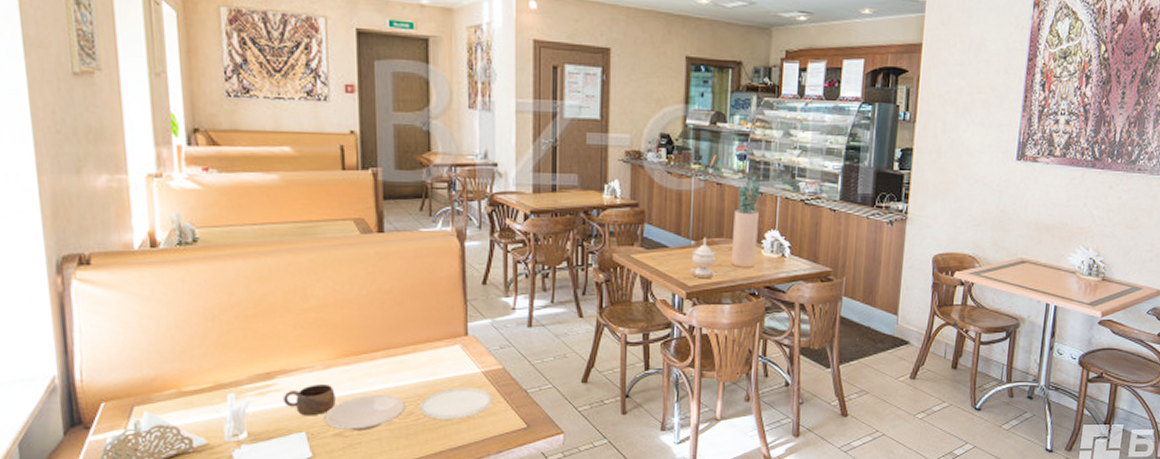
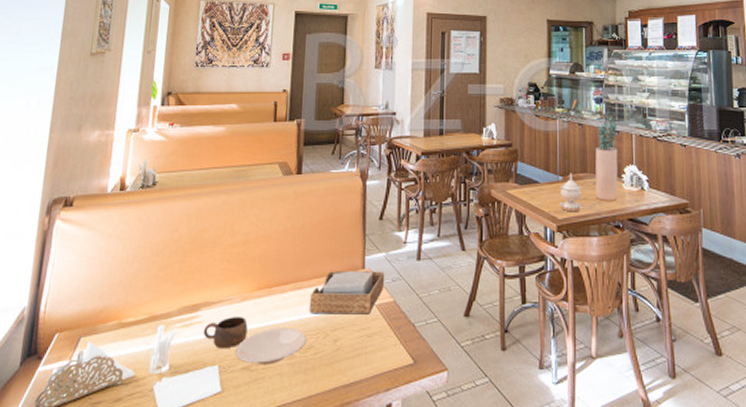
napkin holder: none [405,338,492,382] -> present [309,271,385,315]
plate: present [419,387,492,420] -> none [318,321,384,354]

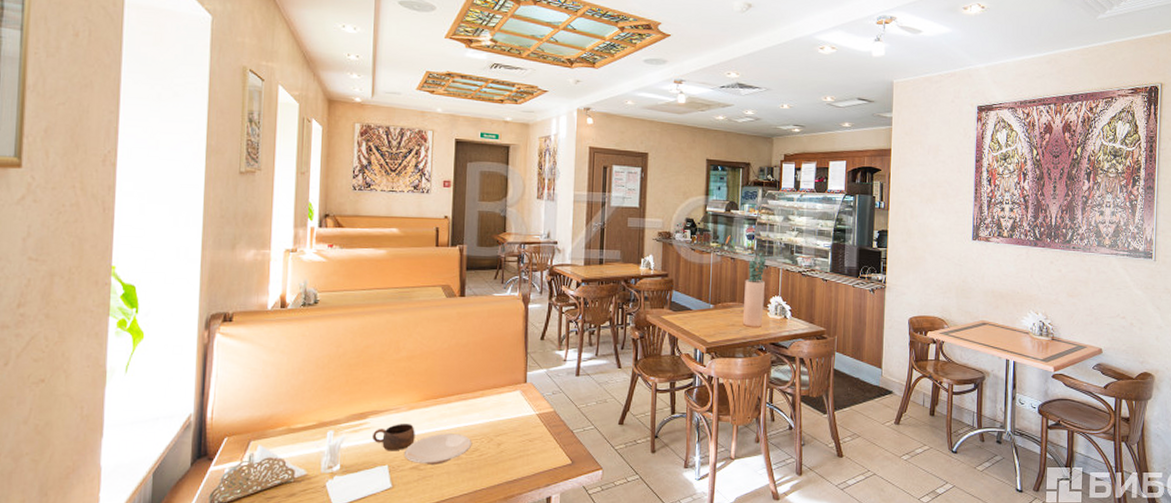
napkin holder: present [309,271,385,315] -> none [473,384,546,422]
sugar bowl: present [559,172,583,212] -> none [709,301,731,336]

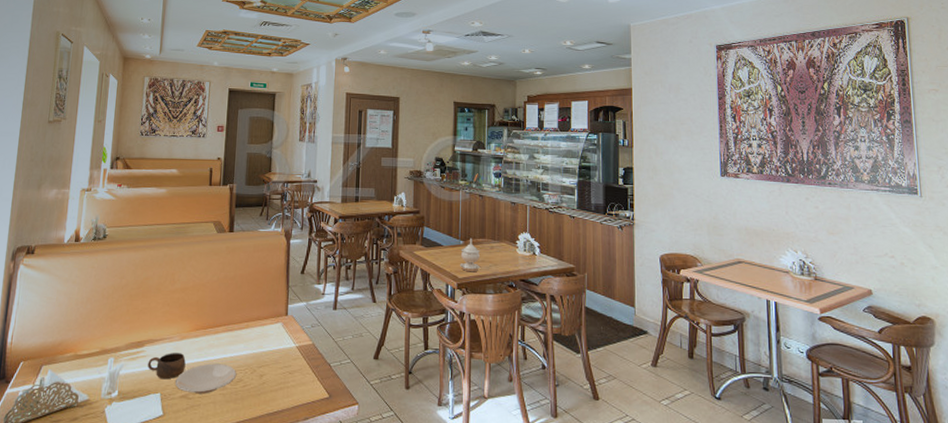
sugar bowl: none [709,301,731,336] -> present [460,238,481,272]
vase: present [742,250,767,327] -> none [492,187,514,264]

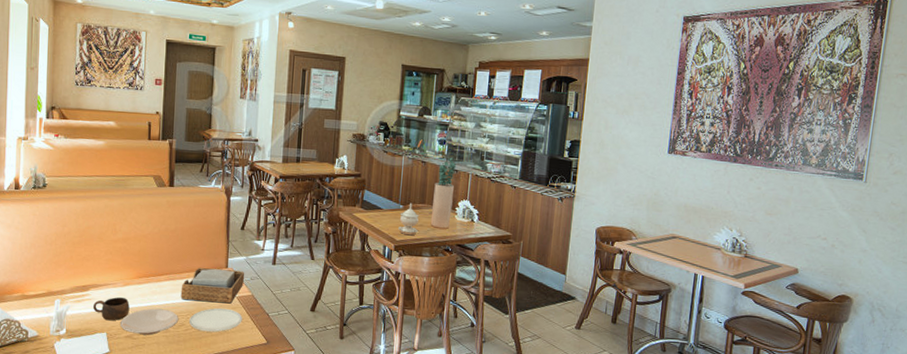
napkin holder: none [238,316,306,355] -> present [180,268,245,304]
plate: none [247,359,303,388] -> present [188,308,243,333]
vase: none [492,187,514,264] -> present [430,155,457,229]

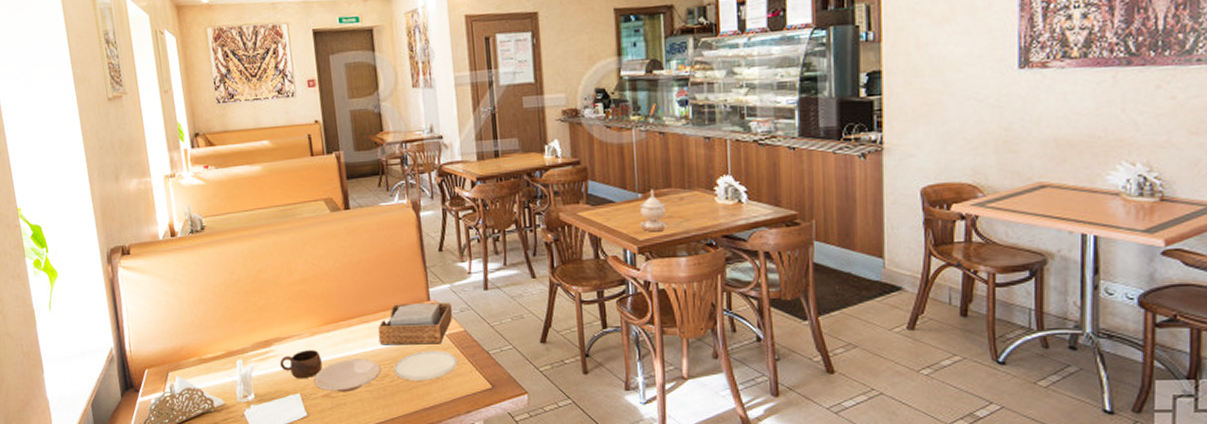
vase: present [430,155,457,229] -> none [681,118,710,218]

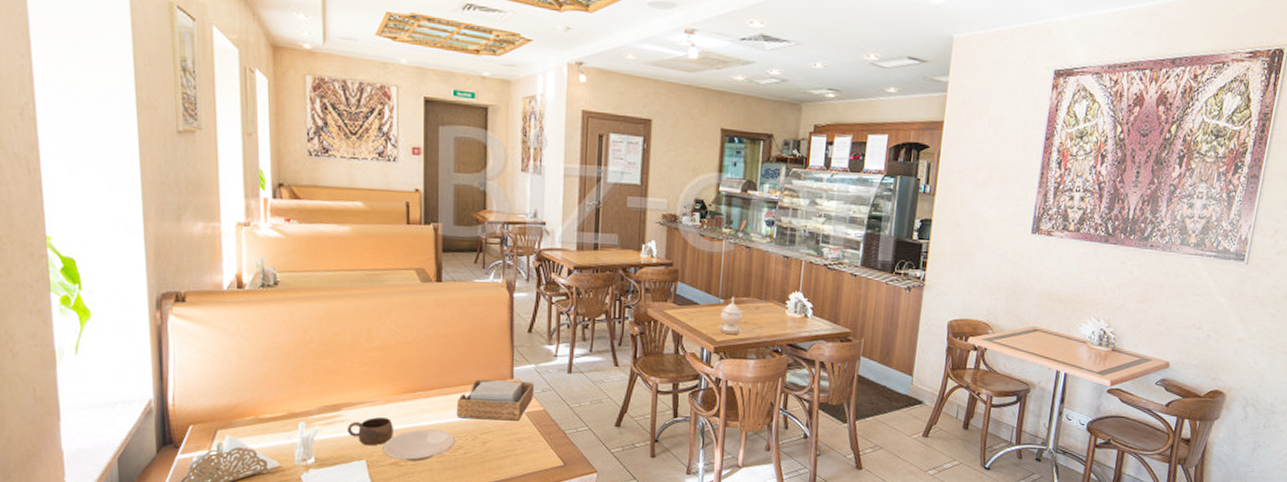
plate: present [393,350,458,381] -> none [467,426,533,455]

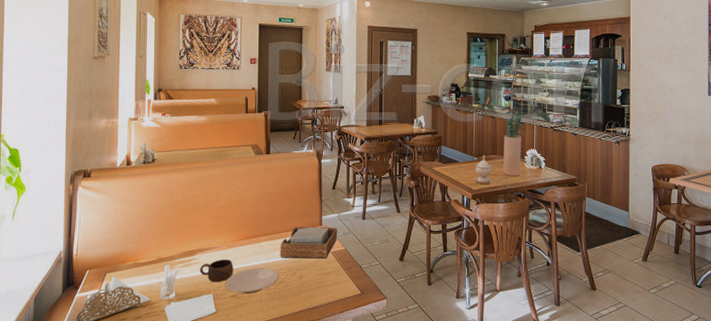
vase: none [756,238,788,326] -> present [503,109,522,176]

